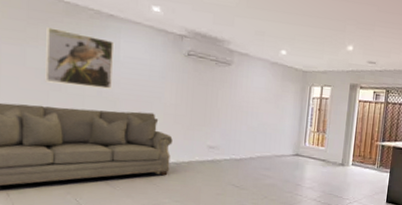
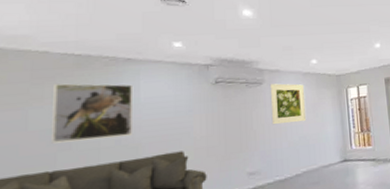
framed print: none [235,67,270,110] -> present [269,83,307,125]

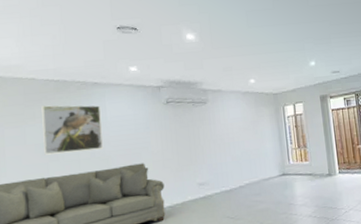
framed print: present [269,83,307,125] -> none [213,102,247,141]

